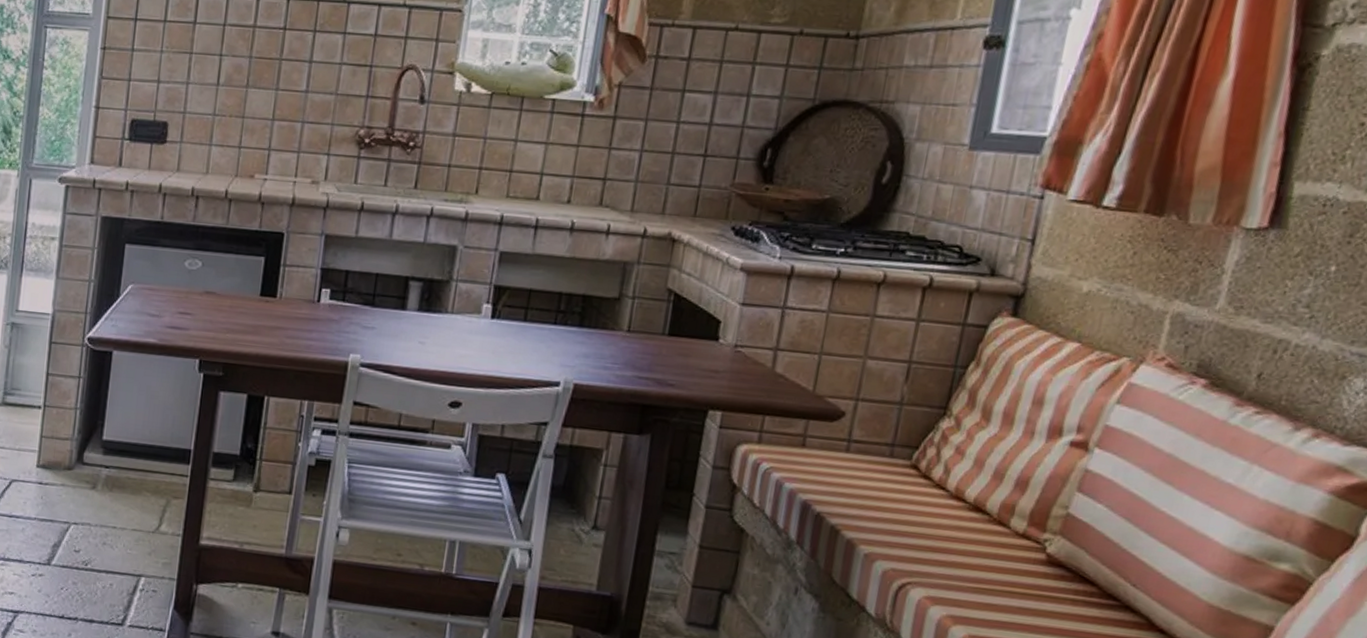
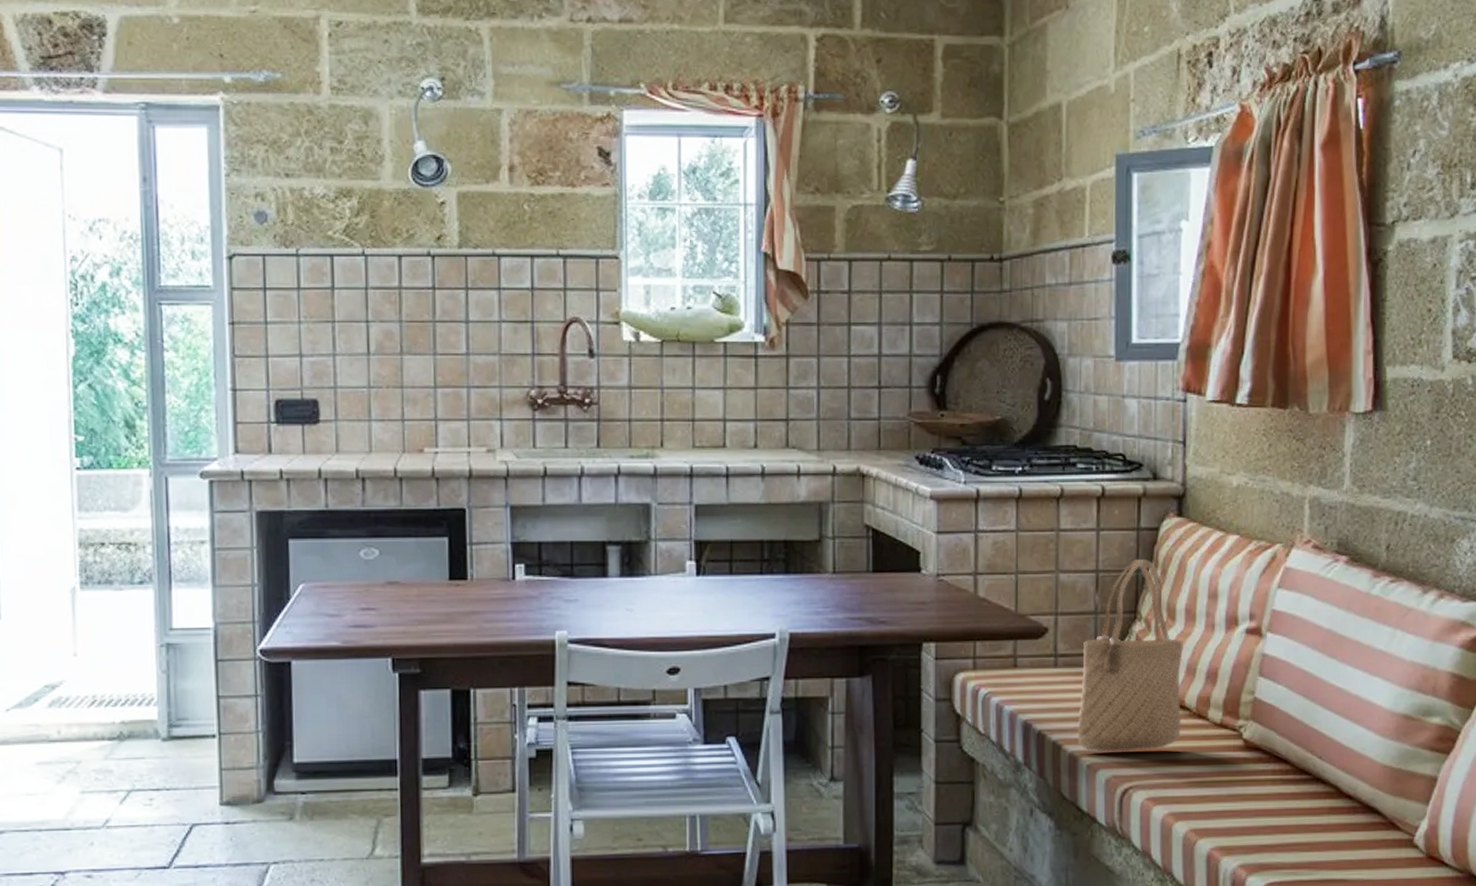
tote bag: none [859,354,995,549] -> present [1077,558,1183,752]

